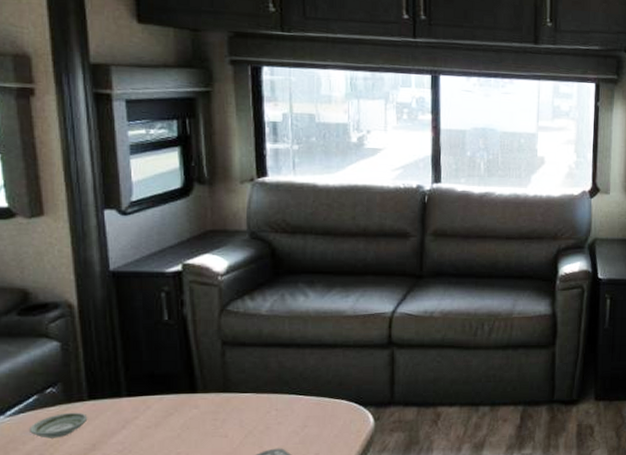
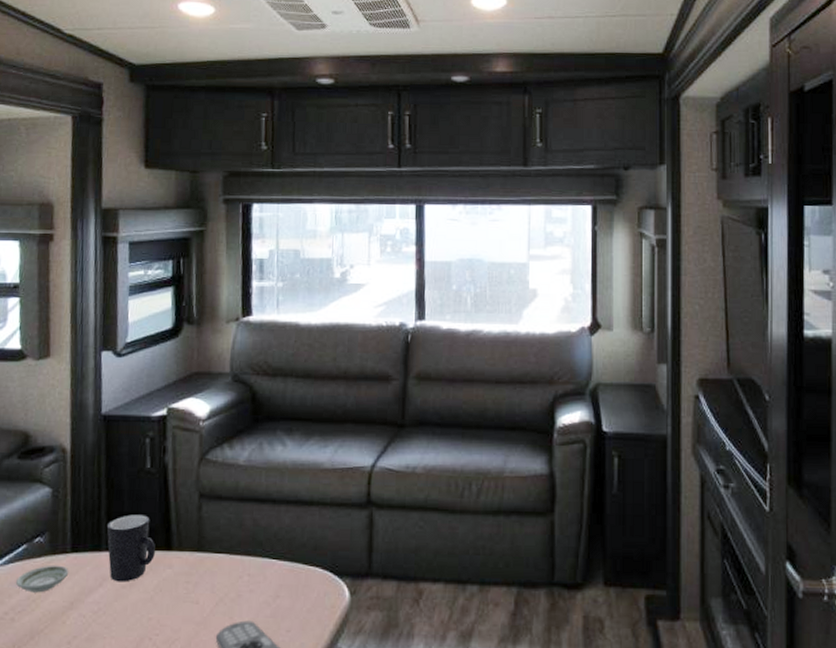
mug: none [125,363,179,424] -> present [106,514,155,582]

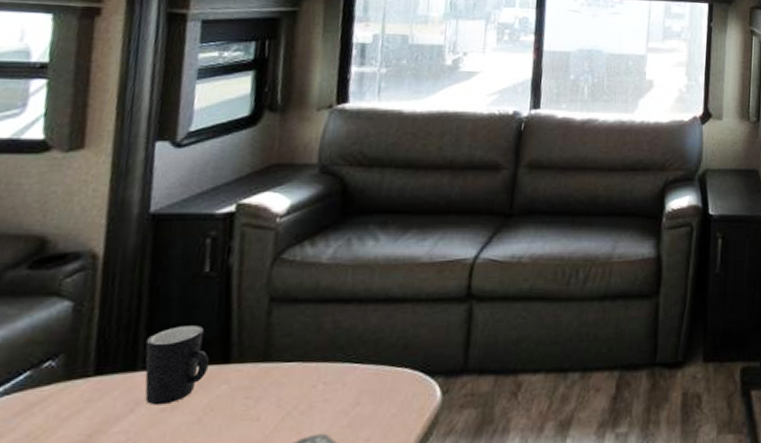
saucer: present [15,565,69,593] -> none [10,392,90,429]

